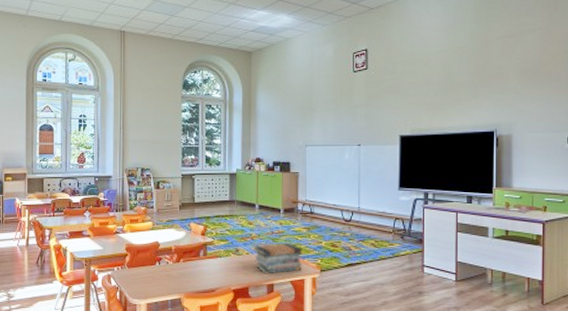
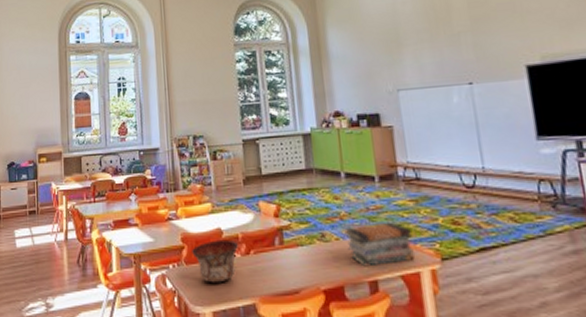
bowl: none [134,250,172,283] -> present [192,239,239,283]

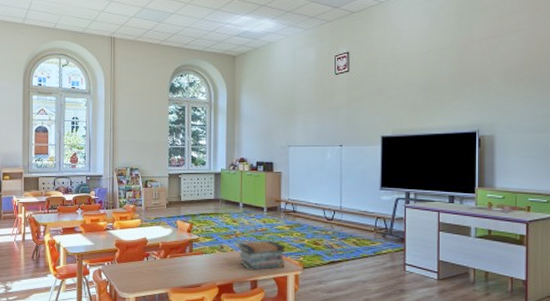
bowl: present [192,239,239,283] -> none [123,246,159,277]

